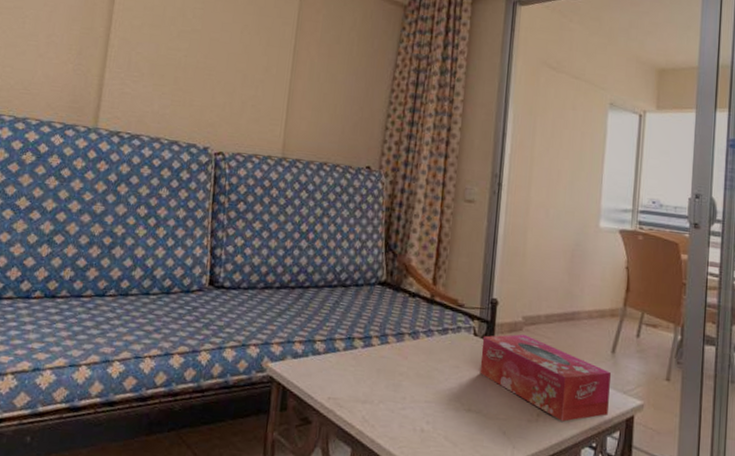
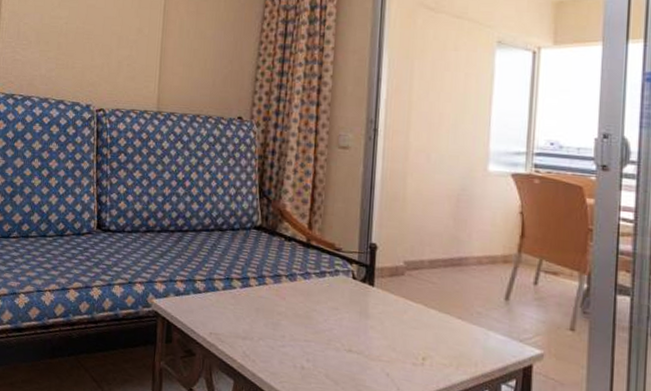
tissue box: present [479,334,611,422] -> none [359,278,504,367]

